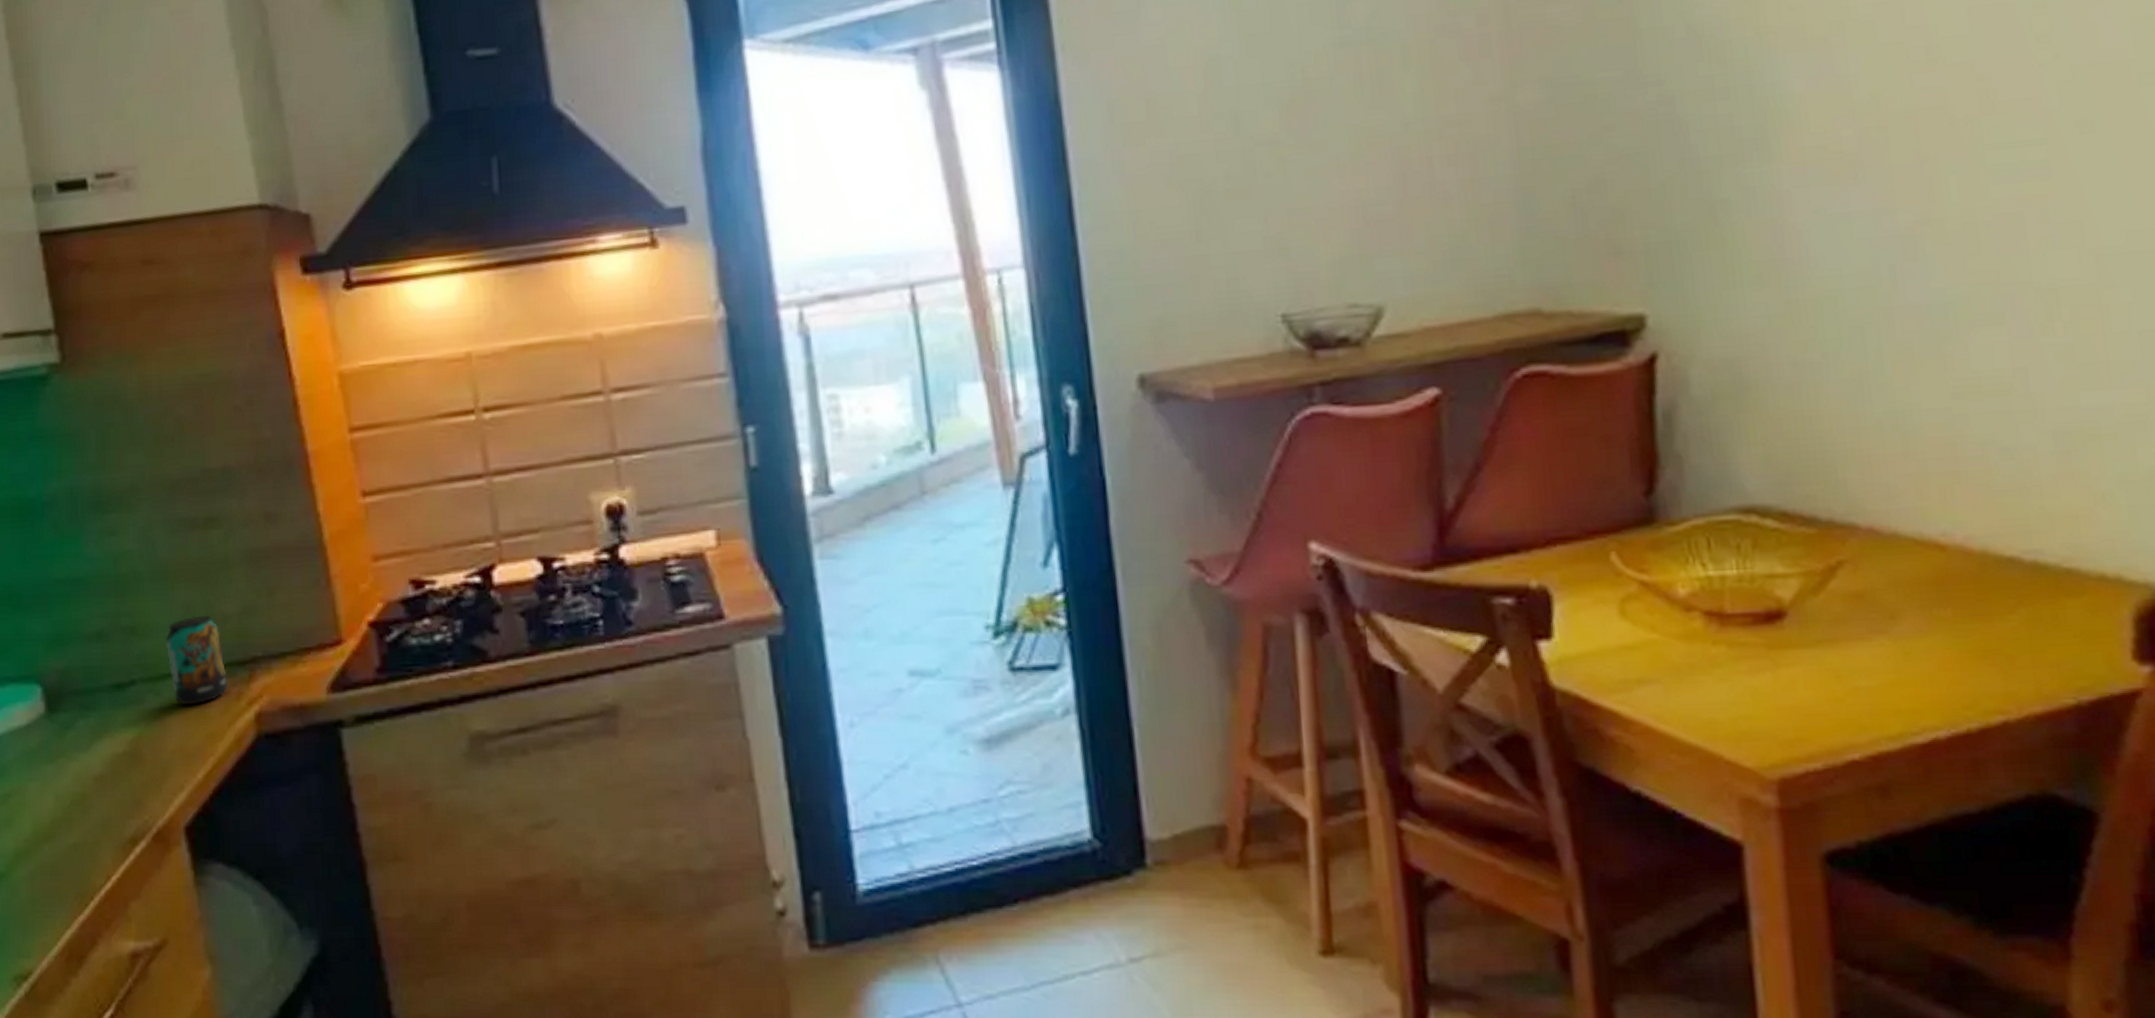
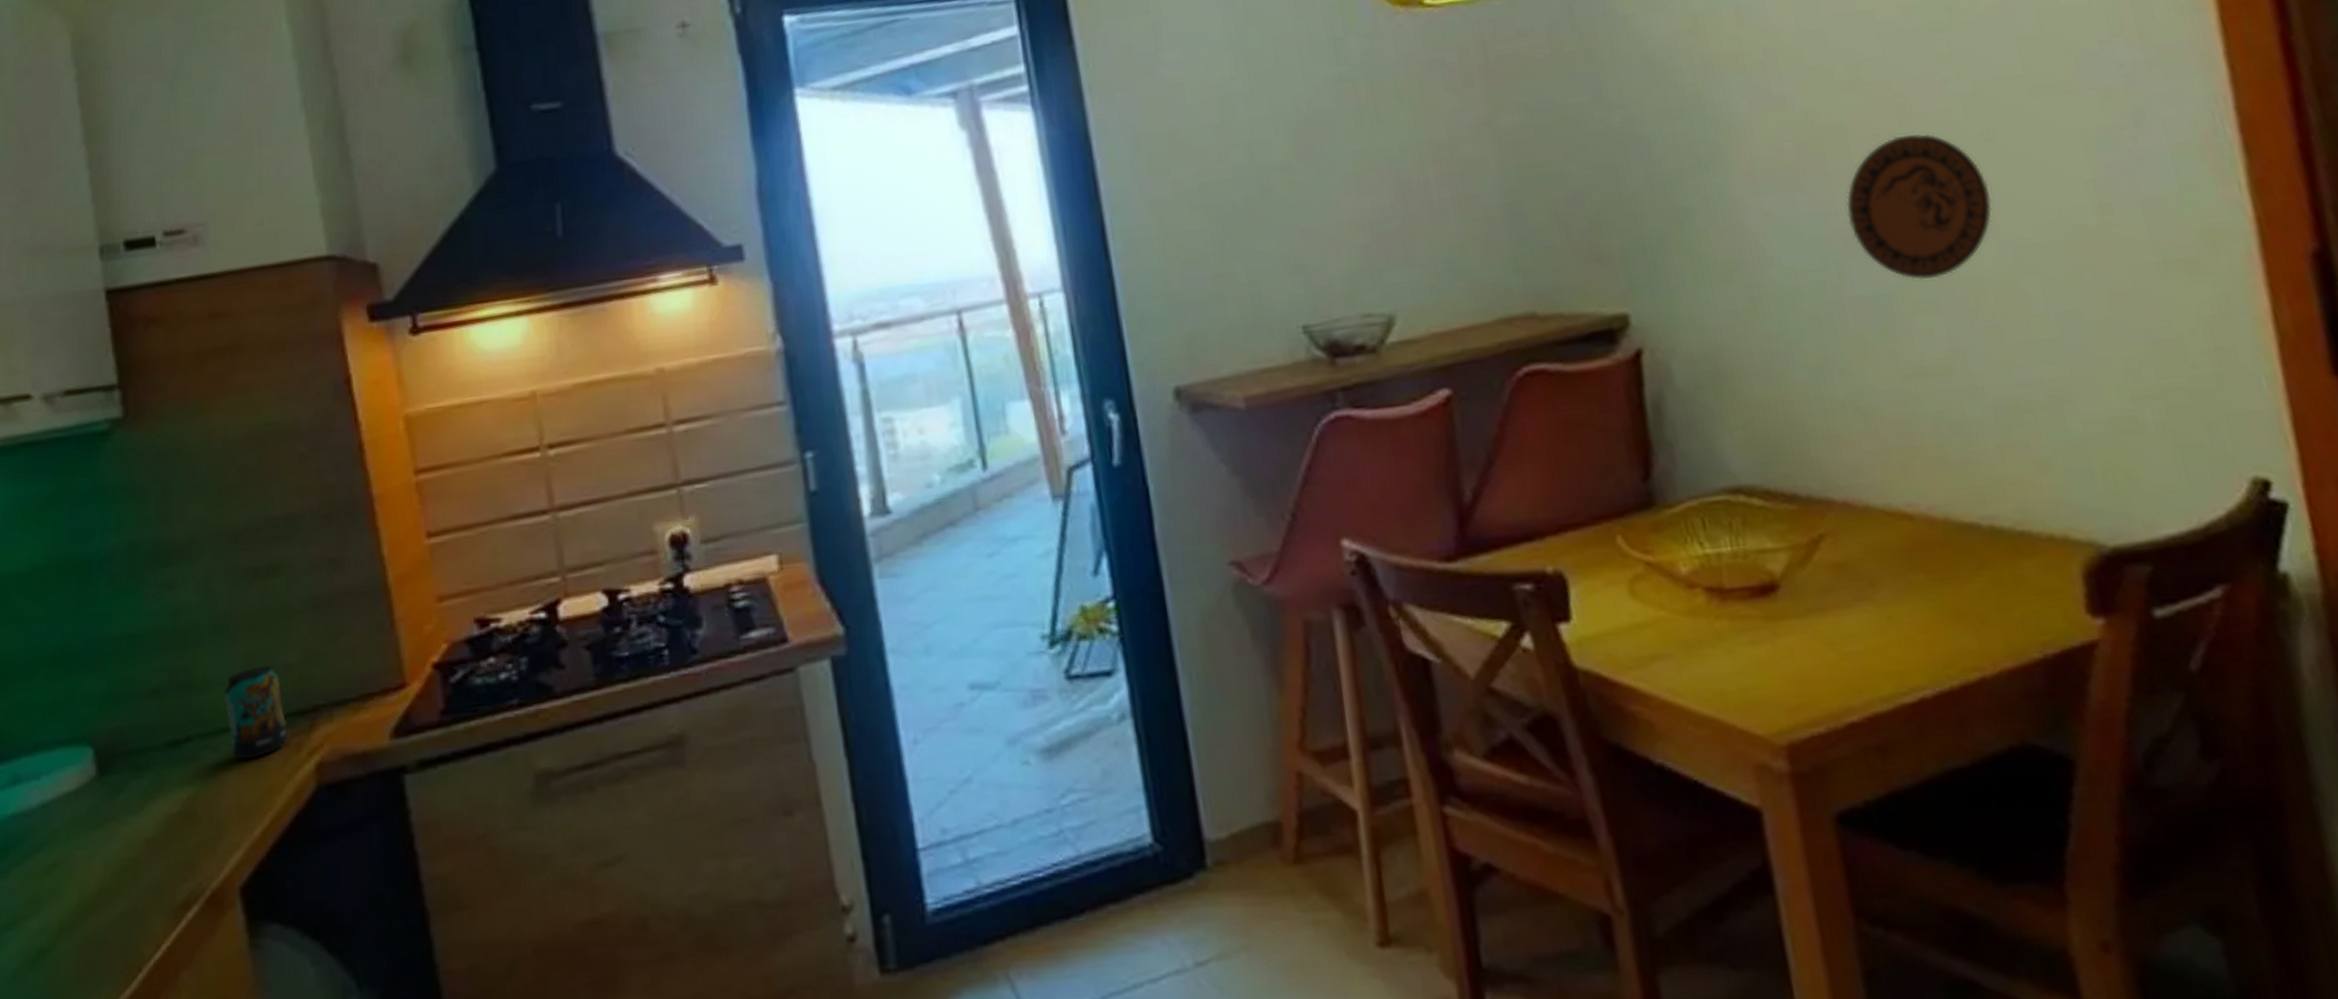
decorative plate: none [1907,124,2080,290] -> present [1846,133,1993,281]

